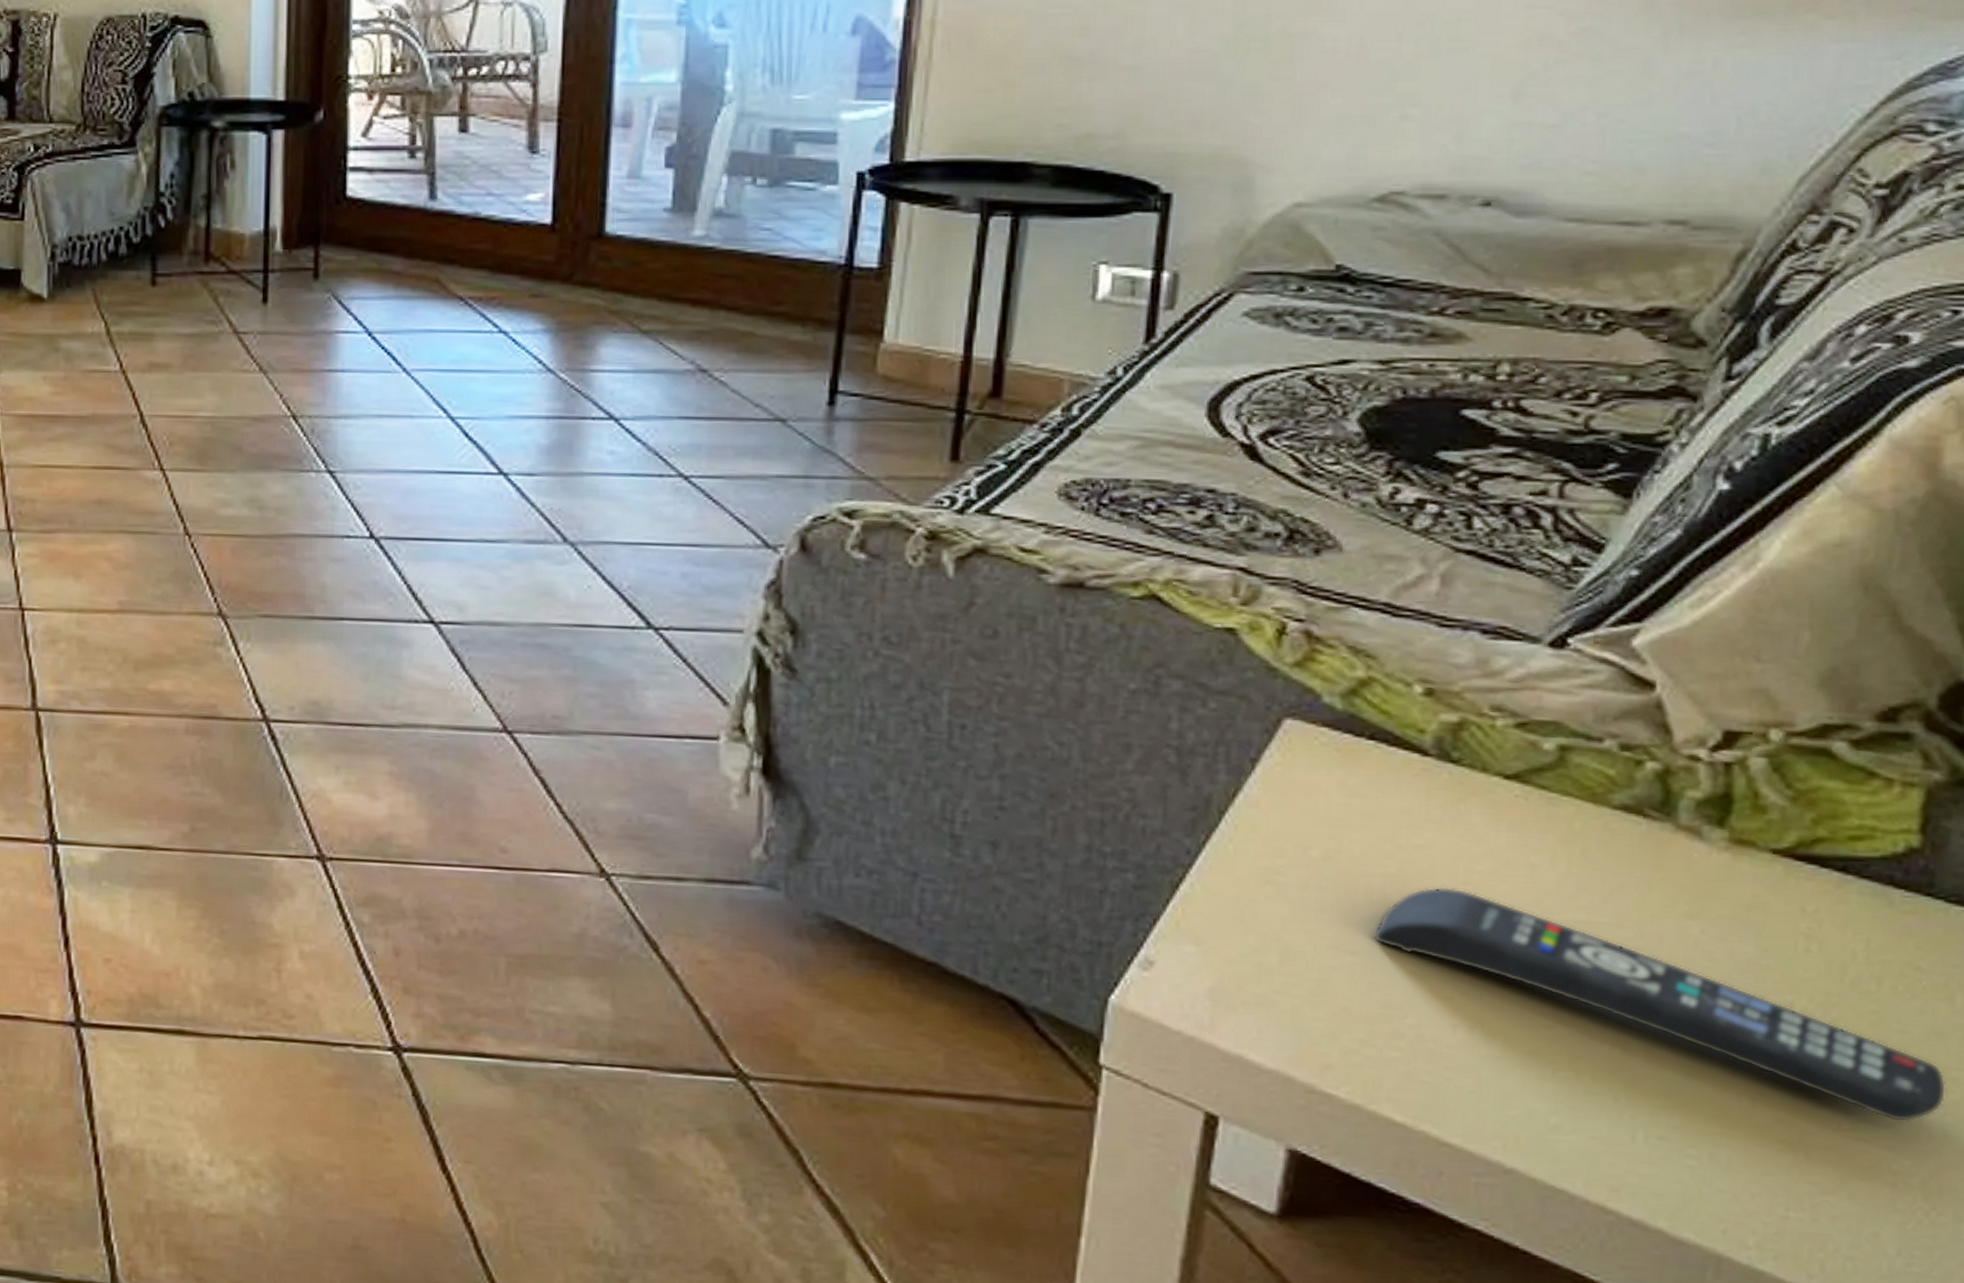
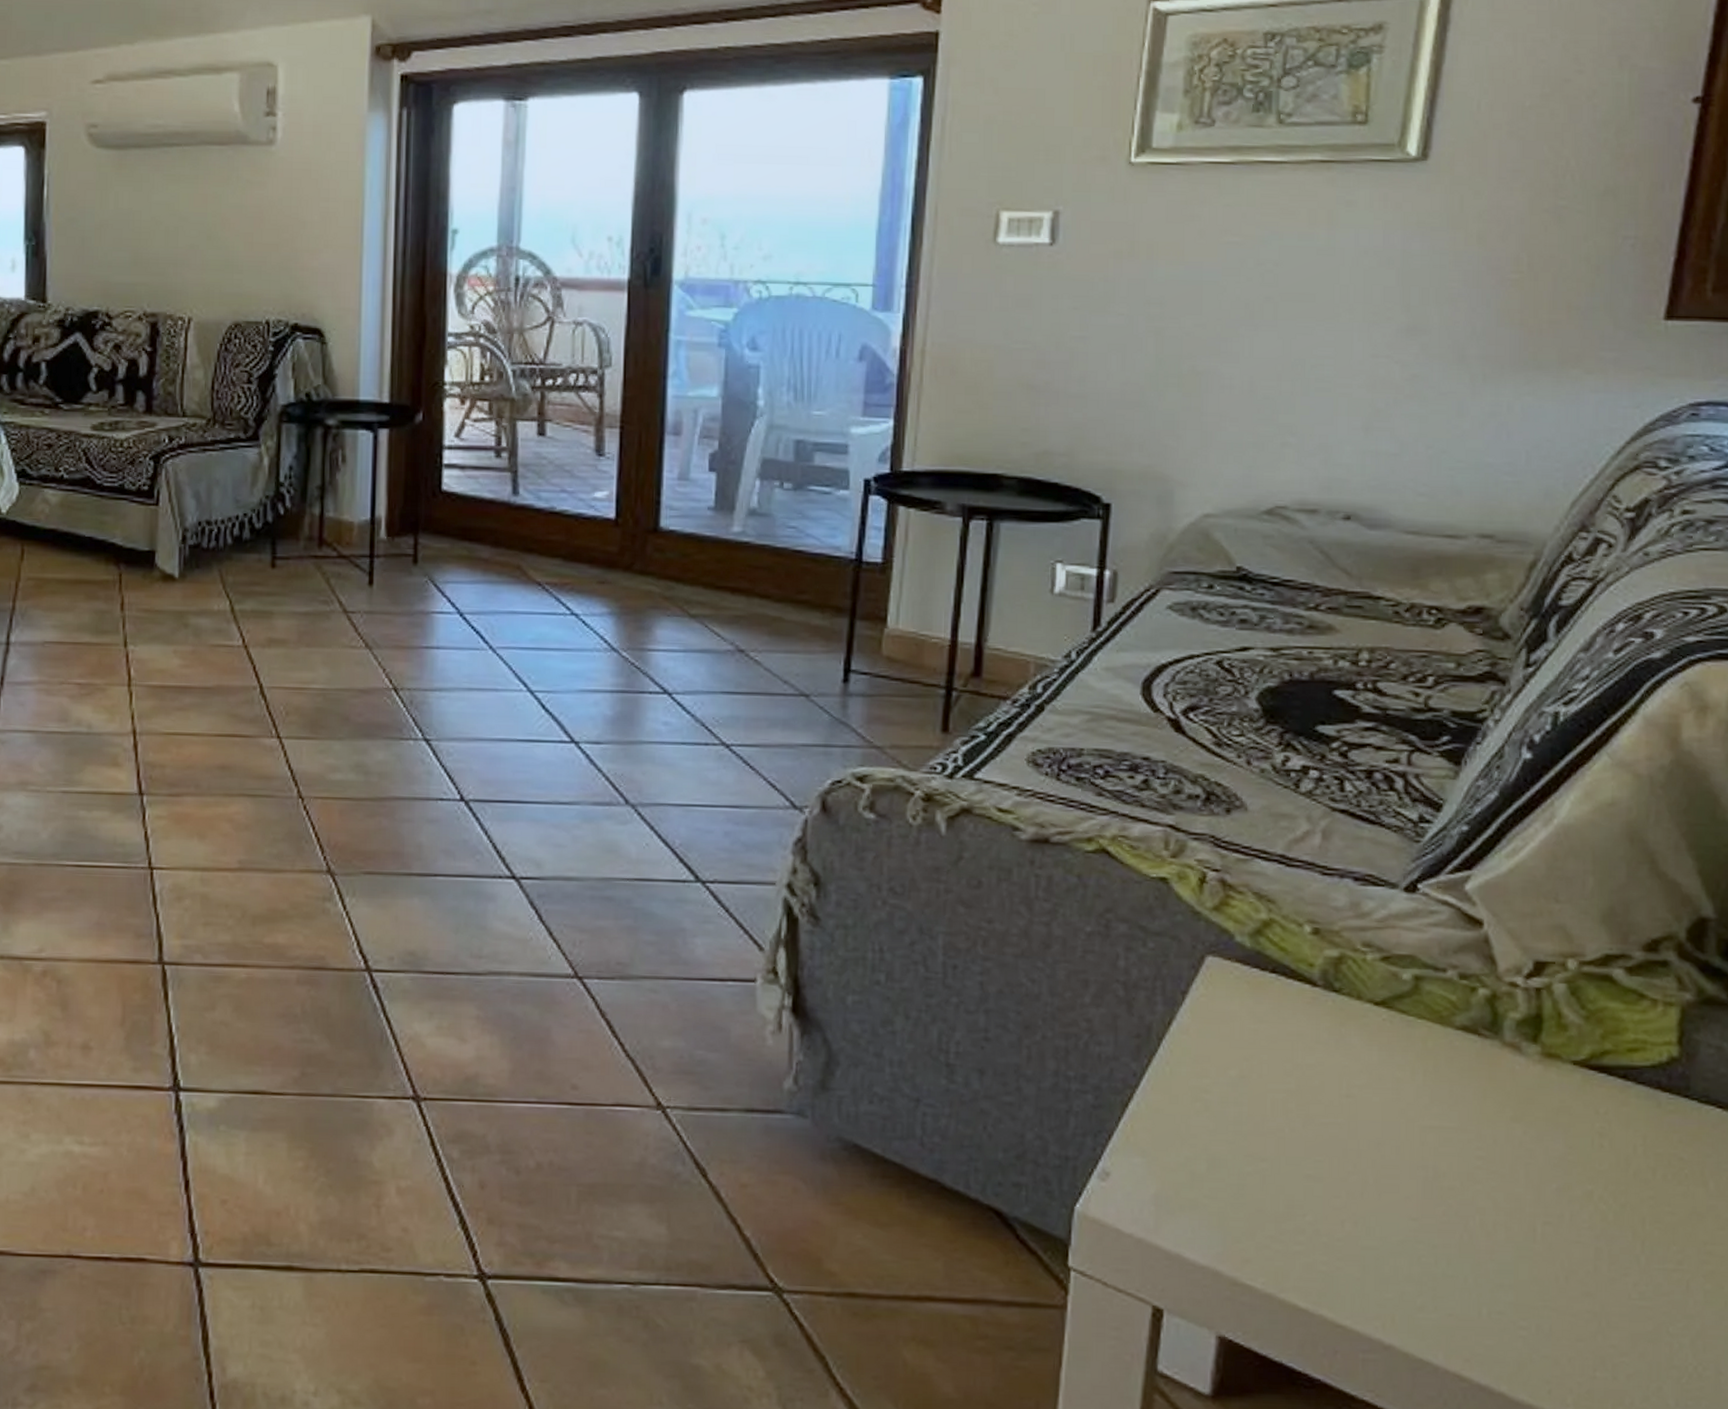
remote control: present [1372,887,1947,1123] -> none [1278,1100,1706,1291]

